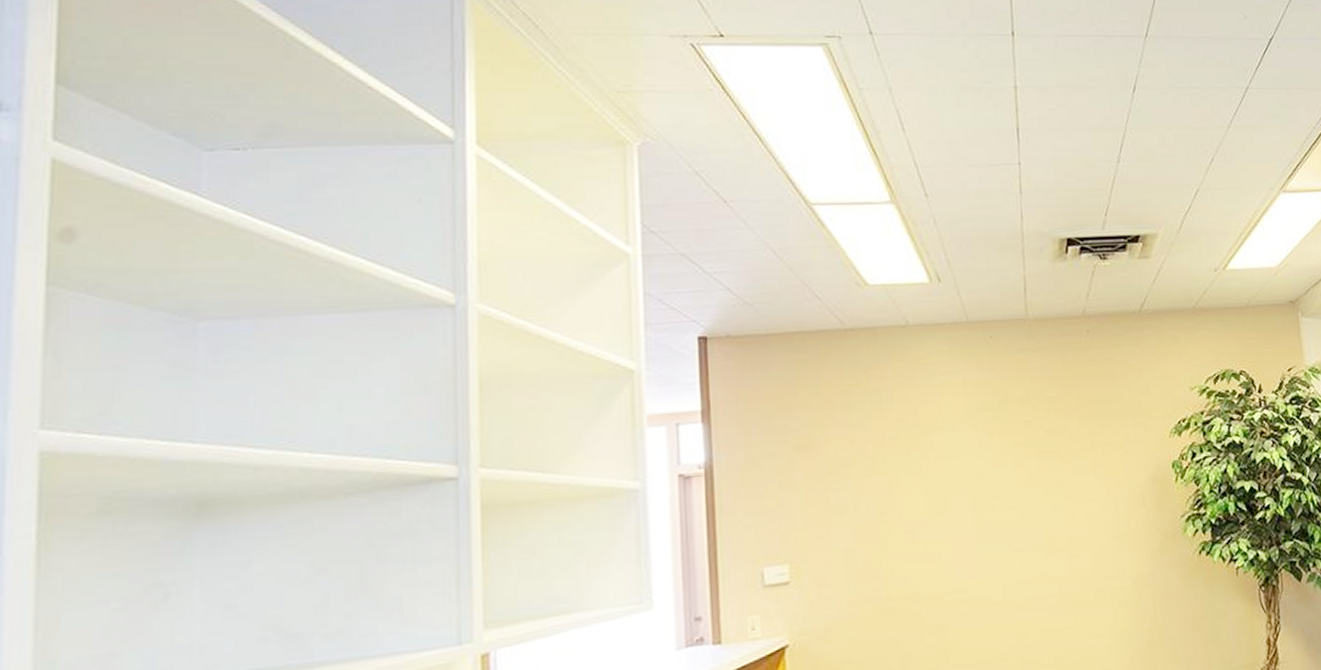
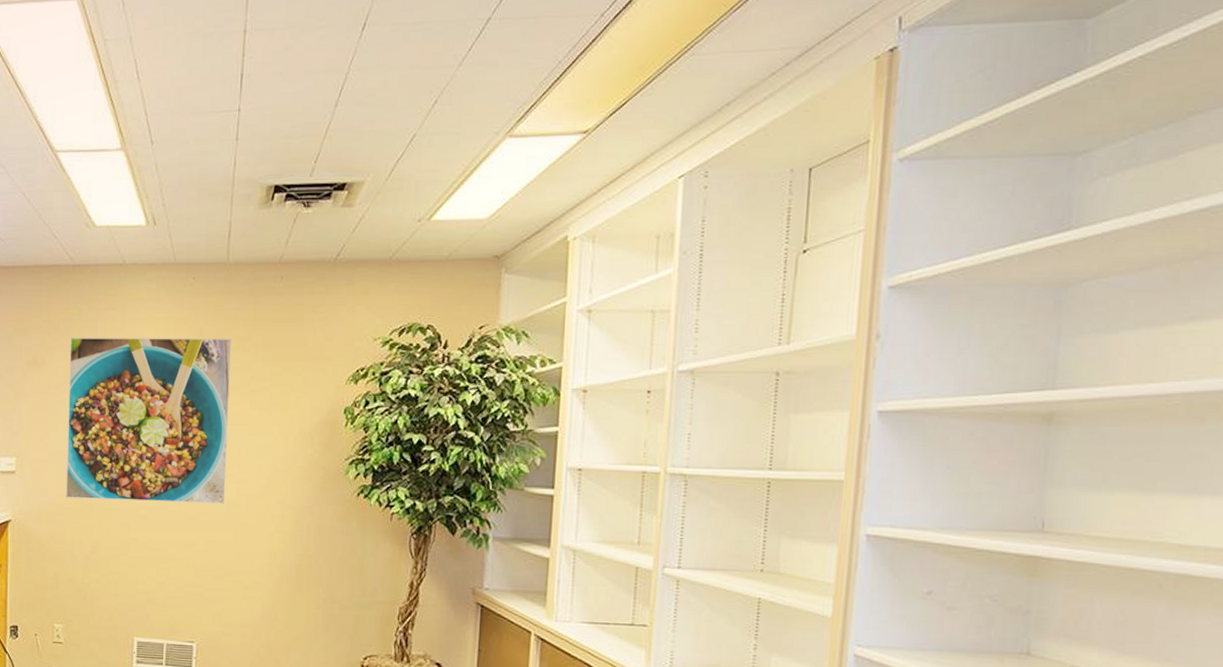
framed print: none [848,398,1058,606] -> present [65,337,232,504]

